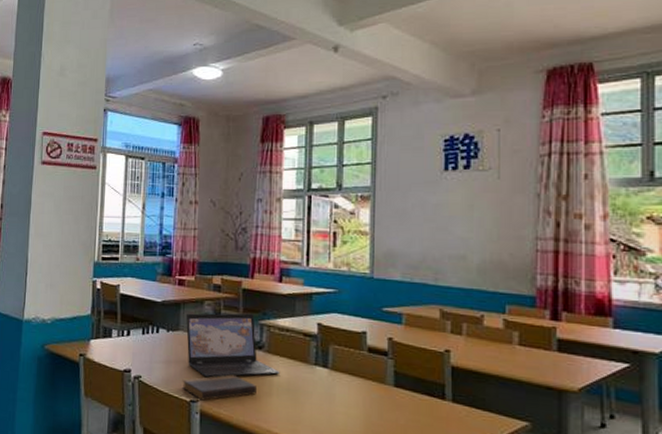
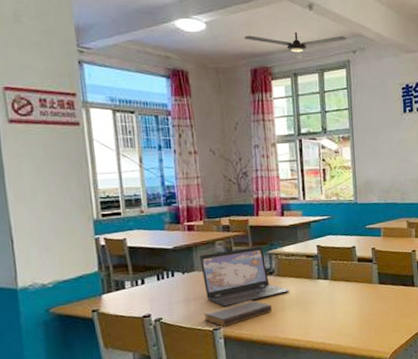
ceiling fan: none [260,76,376,107] -> present [244,32,346,60]

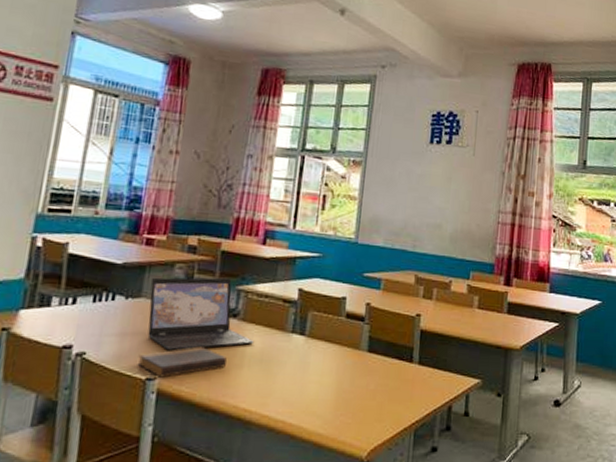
ceiling fan: present [244,32,346,60] -> none [262,31,377,67]

